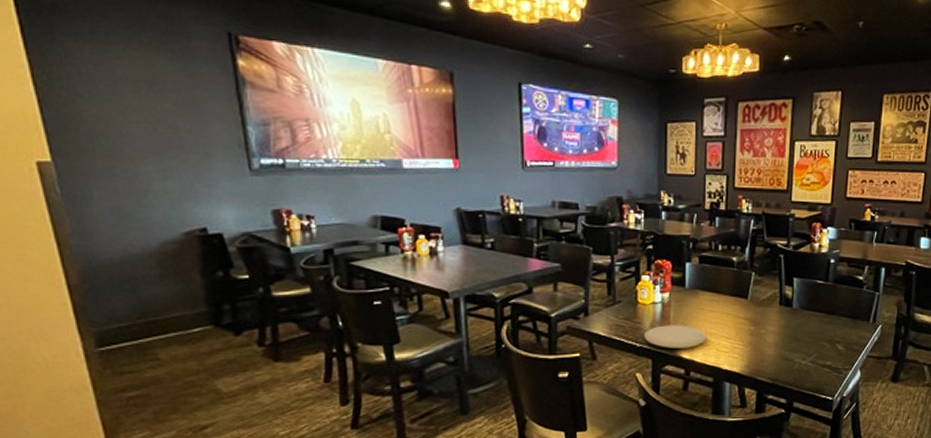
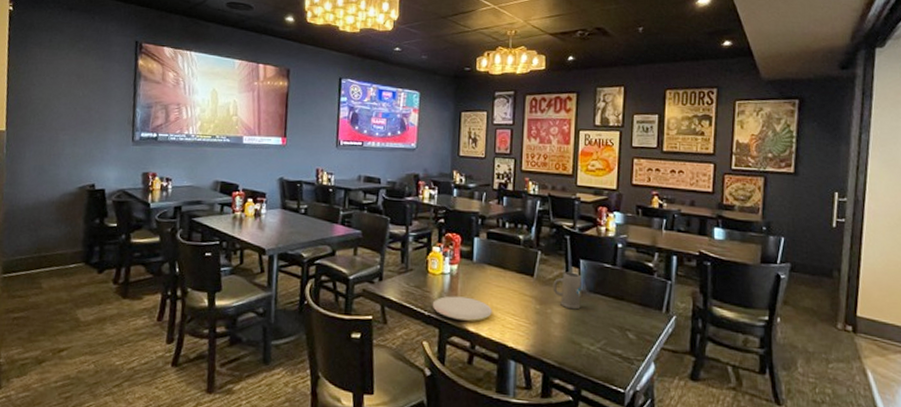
beer mug: none [766,291,795,328] -> present [553,272,582,310]

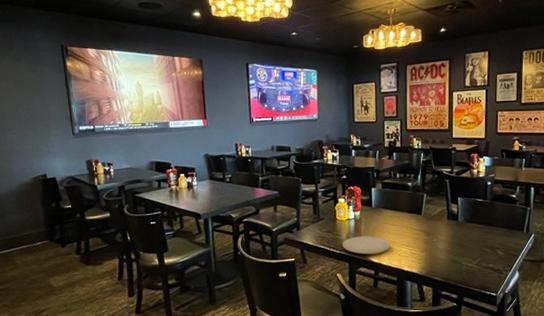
beer mug: present [553,272,582,310] -> none [437,208,460,237]

